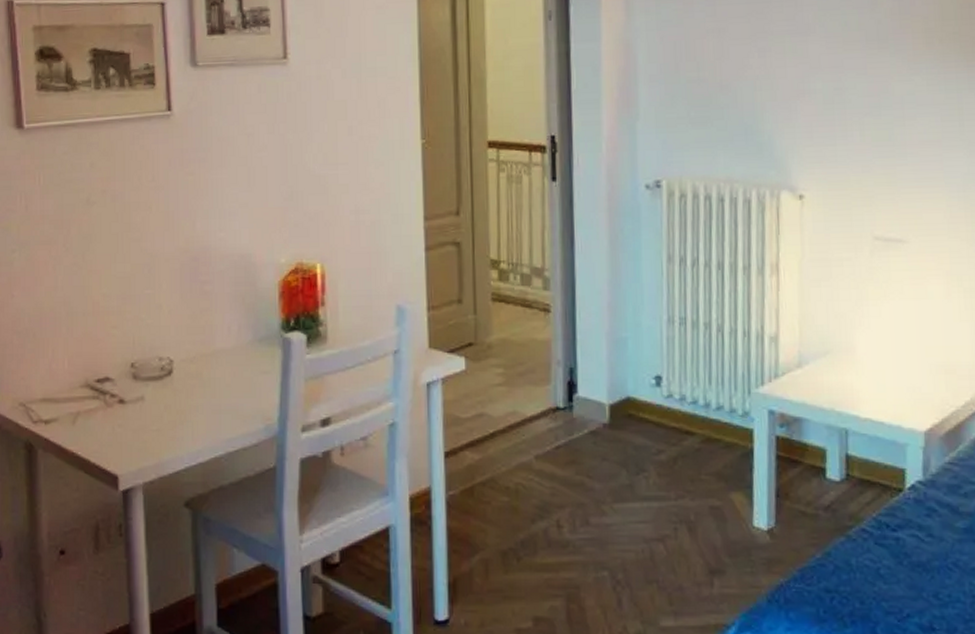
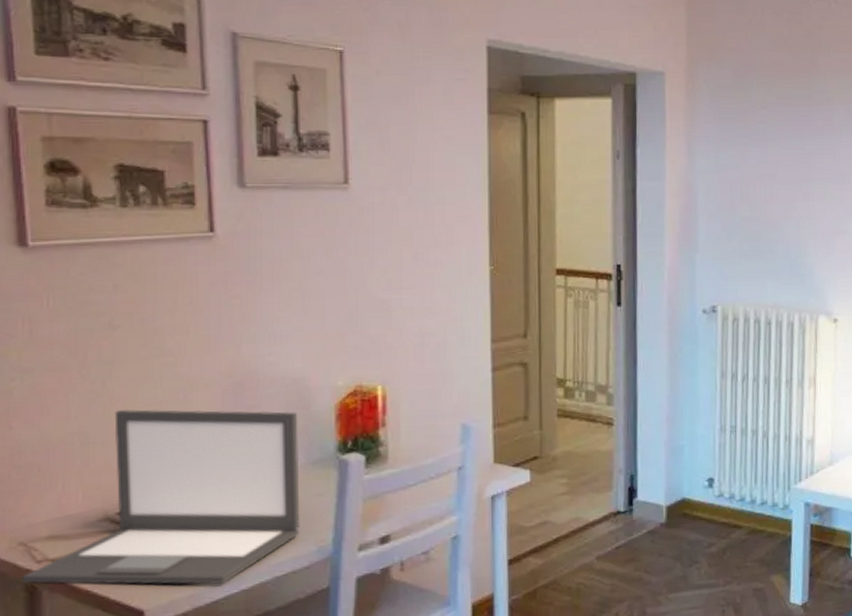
laptop: none [22,282,249,456] -> present [21,409,300,585]

